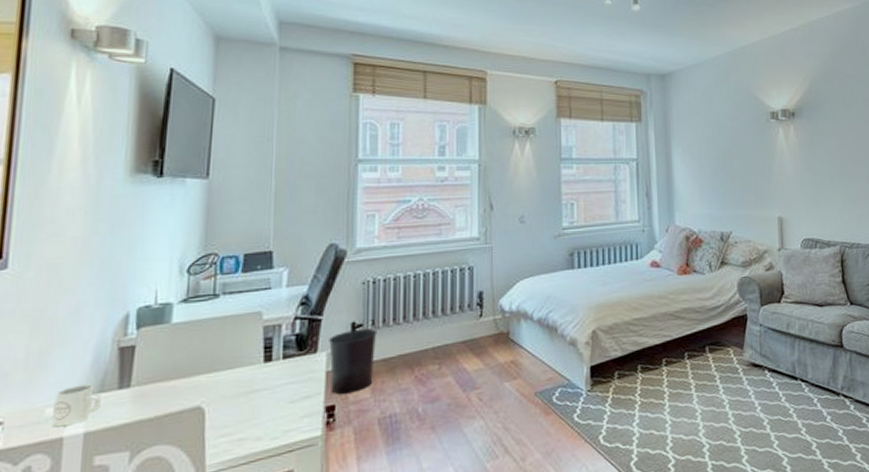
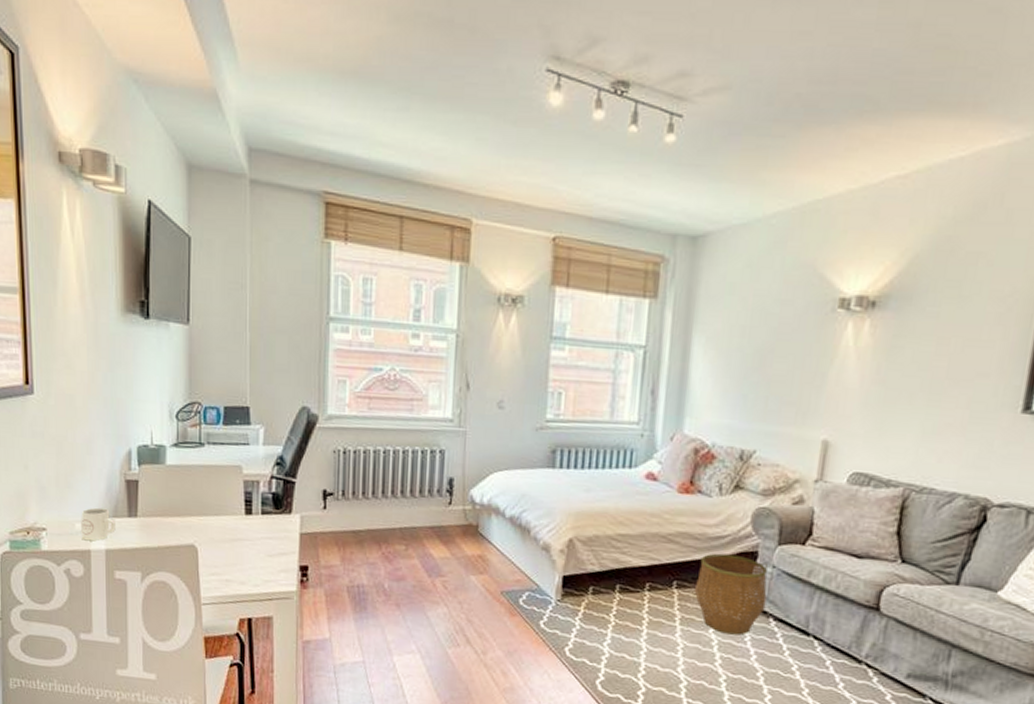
waste bin: present [329,329,378,394] -> none [302,497,347,558]
basket: none [702,320,760,392] -> present [694,553,768,635]

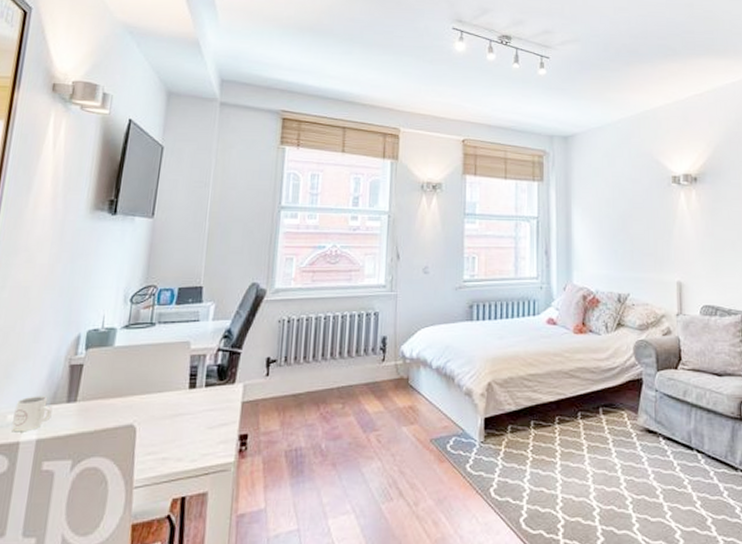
basket: present [694,553,768,635] -> none [595,383,655,457]

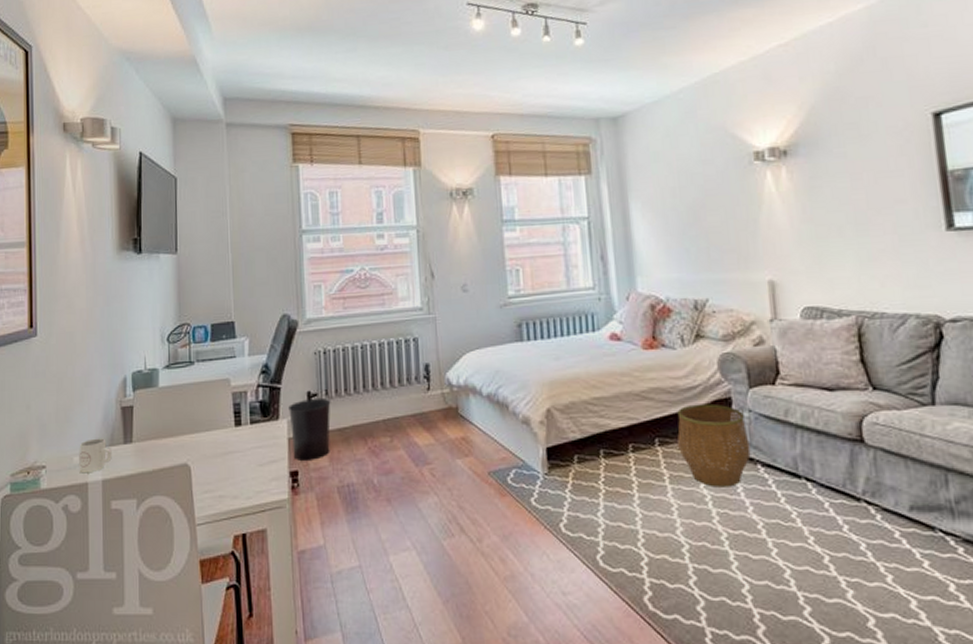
waste bin: none [245,365,289,424] -> present [288,399,331,460]
basket: none [595,383,655,457] -> present [677,403,751,487]

